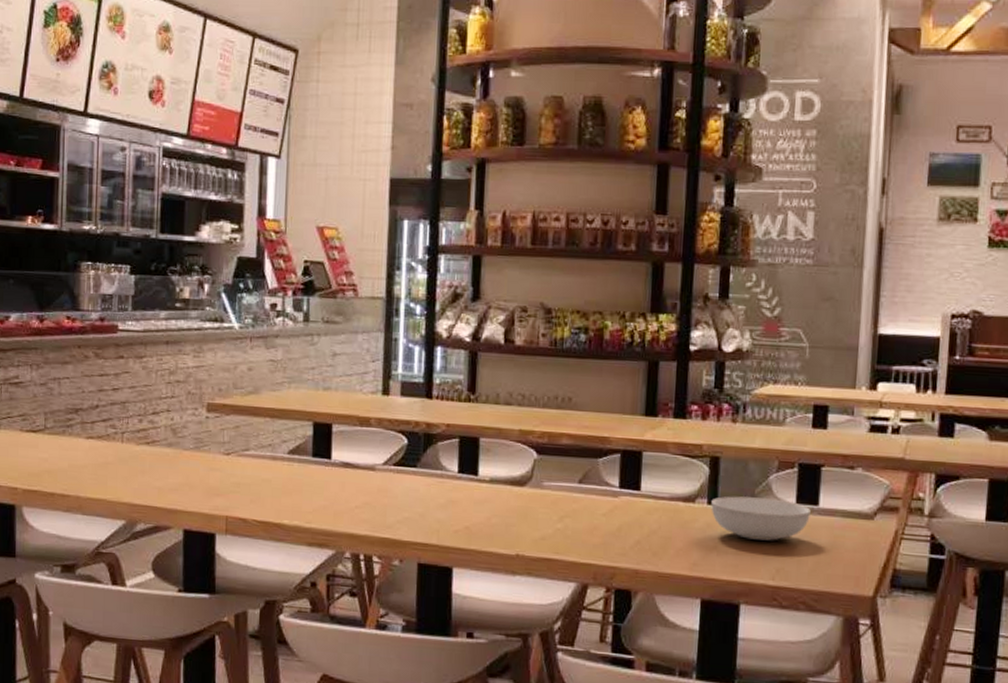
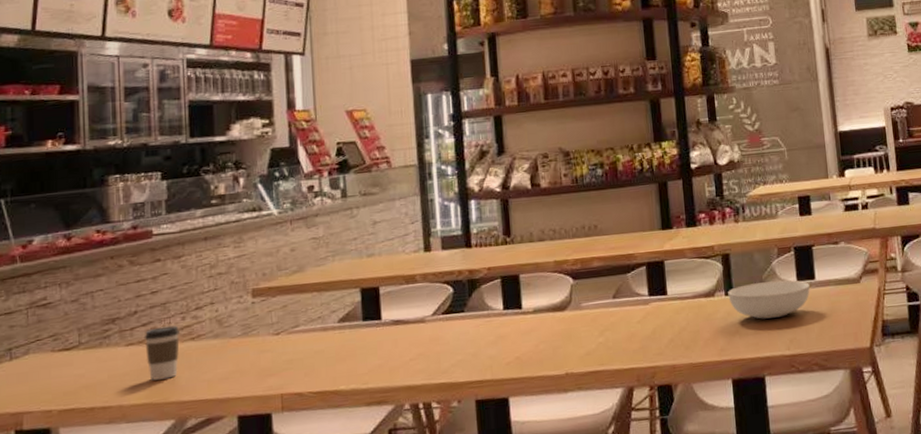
coffee cup: none [103,425,136,479] -> present [144,325,180,381]

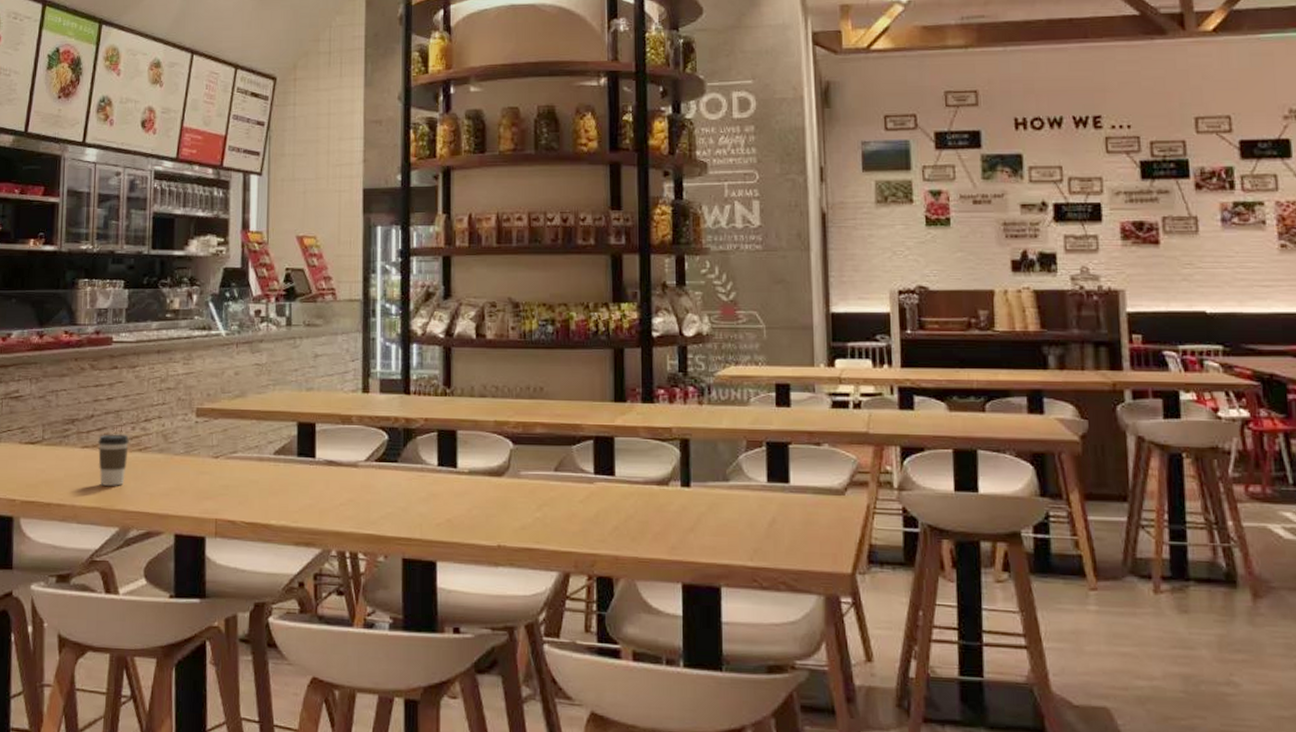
serving bowl: present [728,280,810,319] -> none [684,477,782,521]

